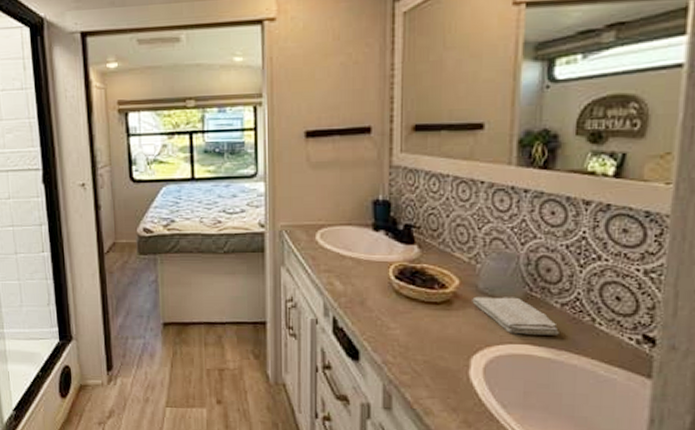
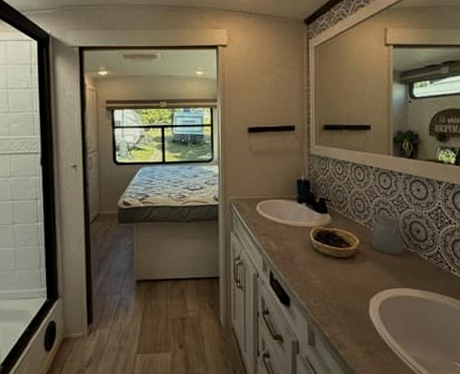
washcloth: present [472,296,561,335] -> none [368,252,429,281]

